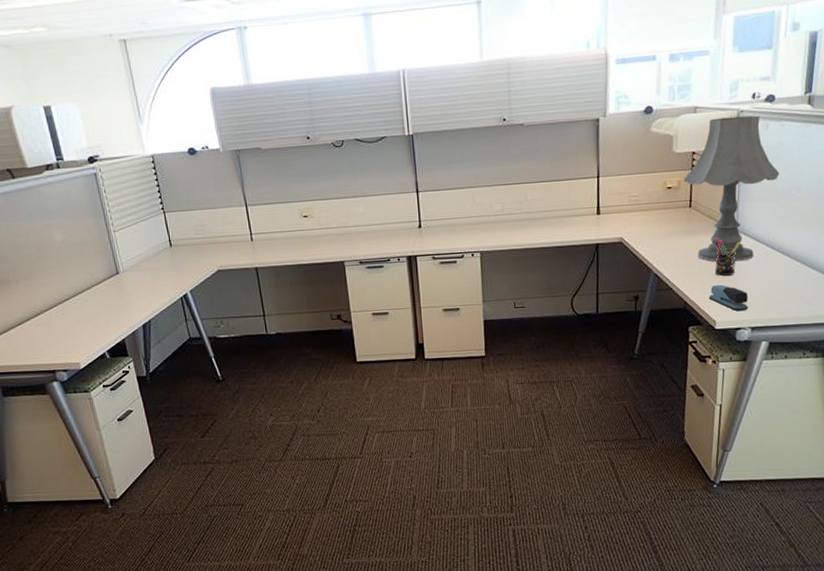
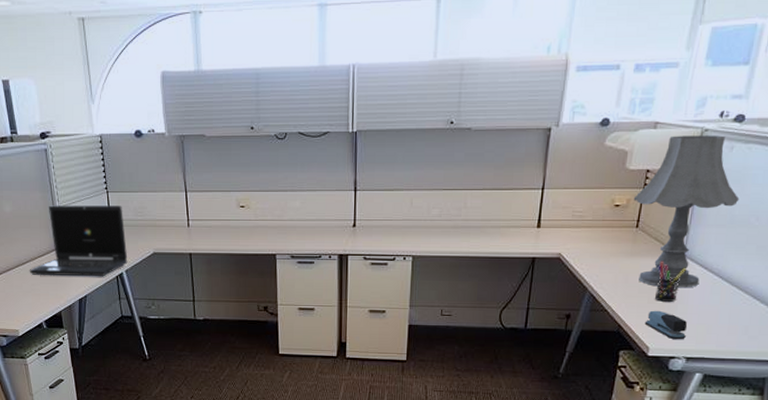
laptop: none [86,225,192,304] -> present [29,205,128,277]

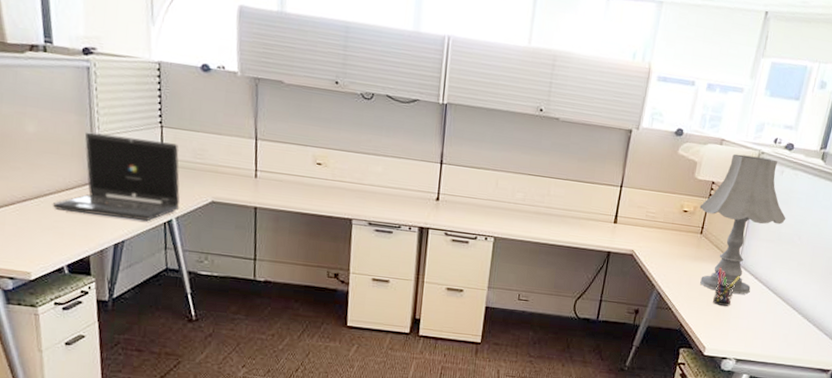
stapler: present [644,310,687,340] -> none [703,312,738,342]

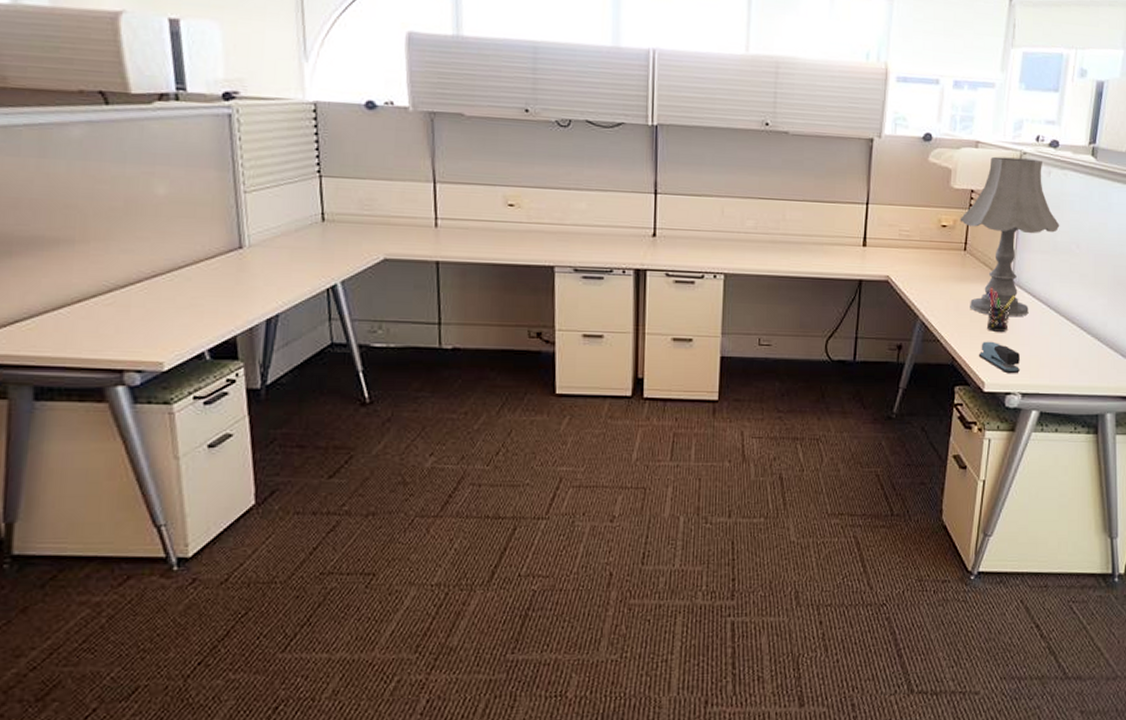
laptop: present [52,132,180,222] -> none [188,189,346,289]
stapler: none [703,312,738,342] -> present [978,341,1020,374]

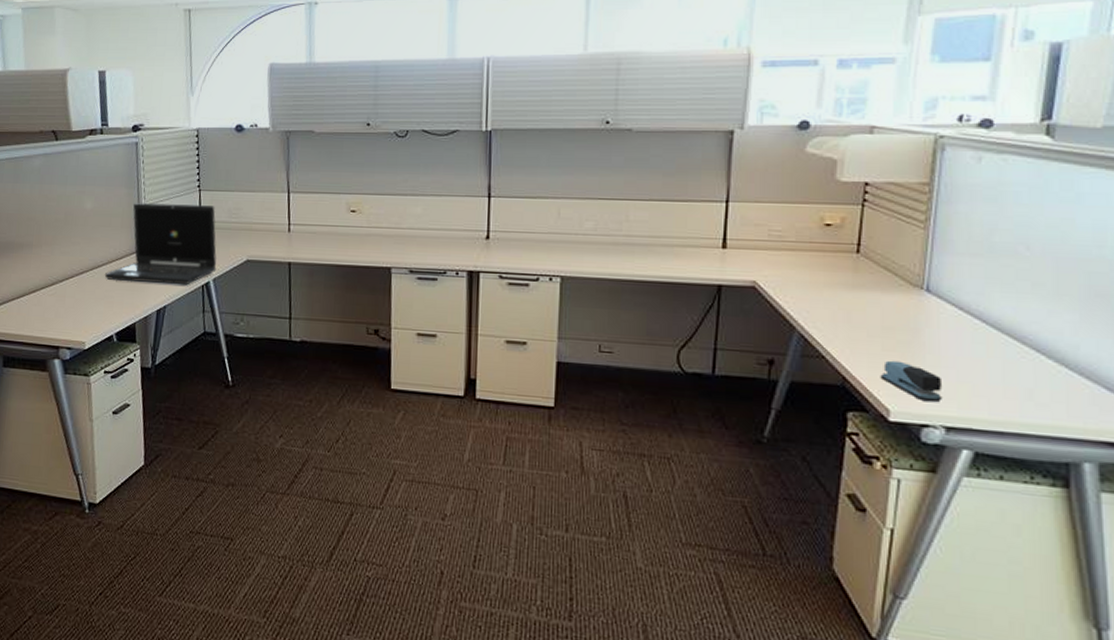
laptop: none [188,189,346,289] -> present [104,203,217,286]
table lamp: present [960,156,1060,318] -> none [850,142,998,334]
pen holder: present [986,287,1015,332] -> none [890,296,932,351]

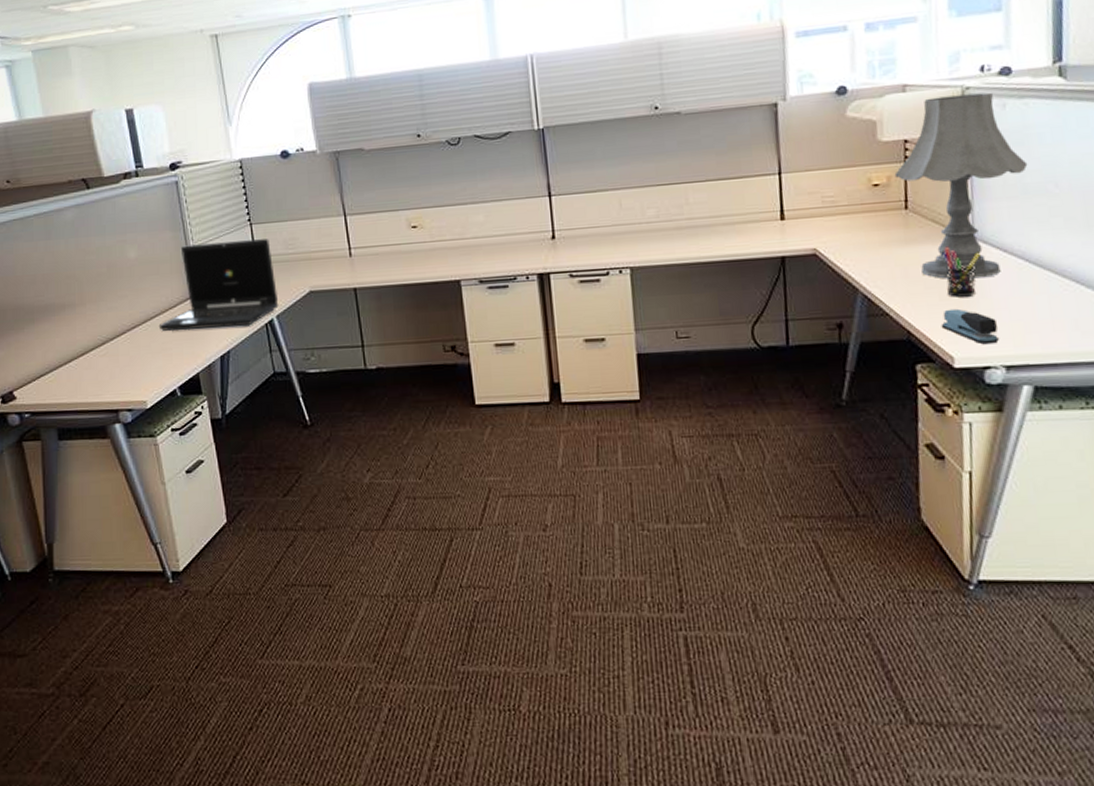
table lamp: none [850,142,998,334] -> present [894,92,1028,279]
pen holder: none [890,296,932,351] -> present [943,246,980,297]

